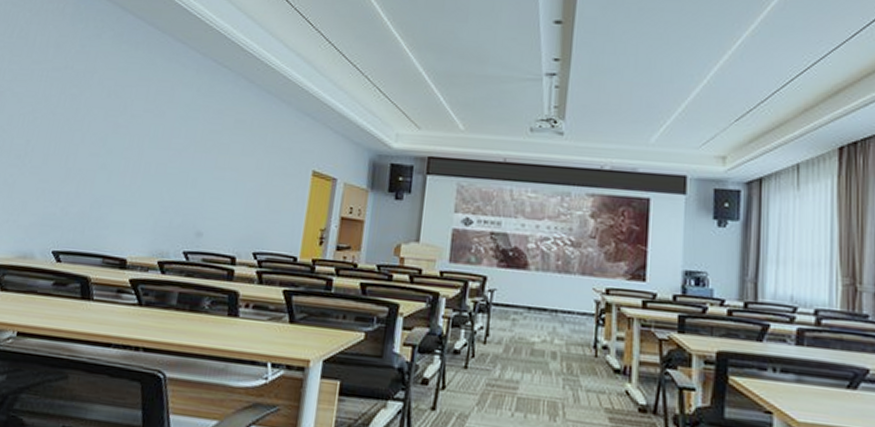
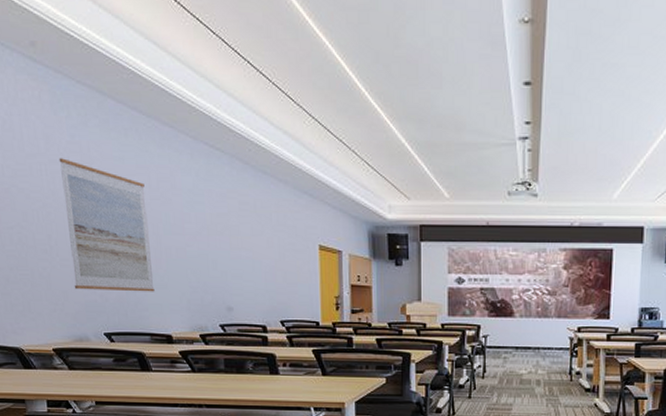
wall art: none [36,66,142,209] -> present [58,158,155,292]

